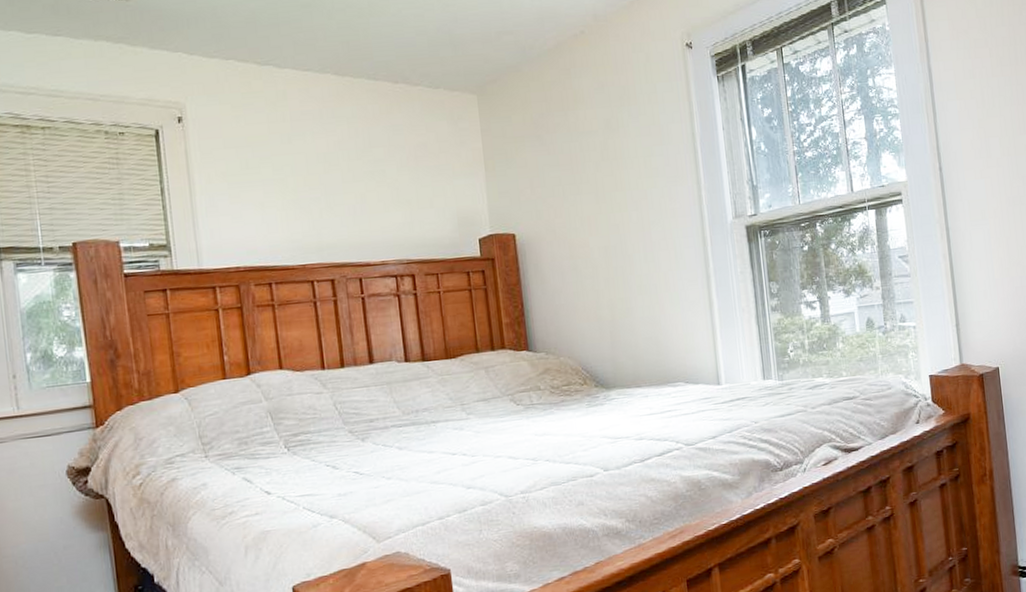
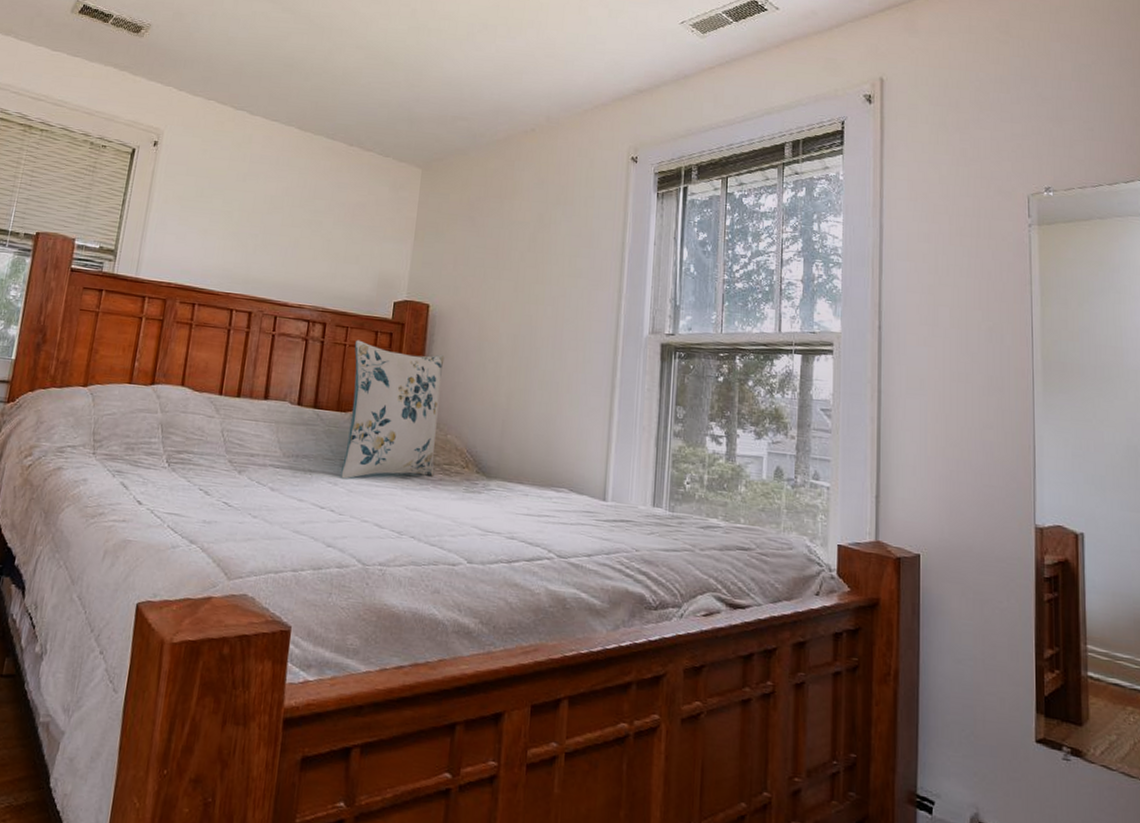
pillow: none [448,281,555,423] -> present [340,339,445,479]

